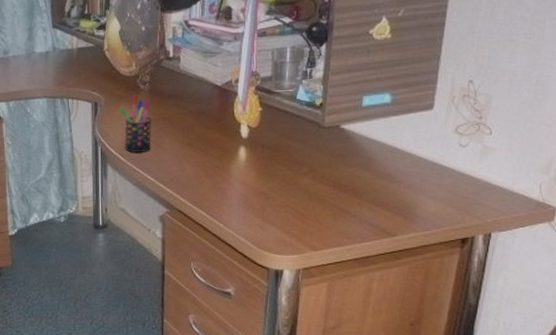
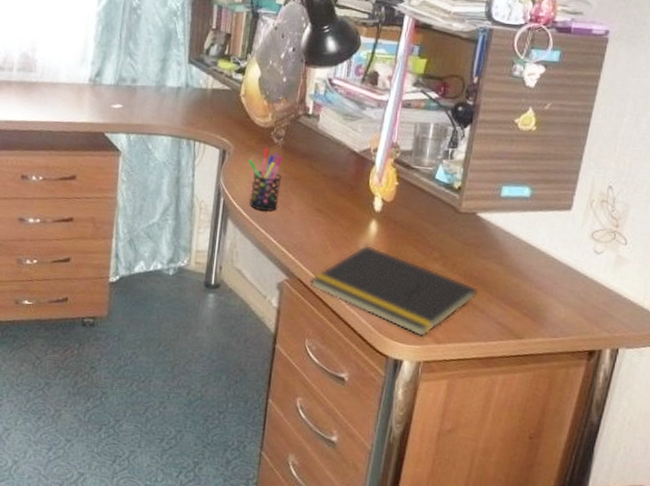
notepad: none [189,169,349,248] -> present [310,244,479,338]

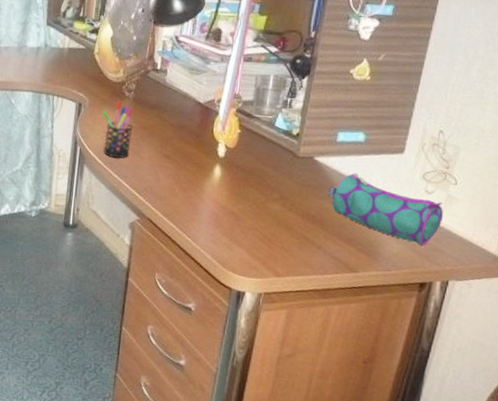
notepad: present [310,244,479,338] -> none [159,186,316,272]
pencil case: none [491,230,613,311] -> present [327,172,443,246]

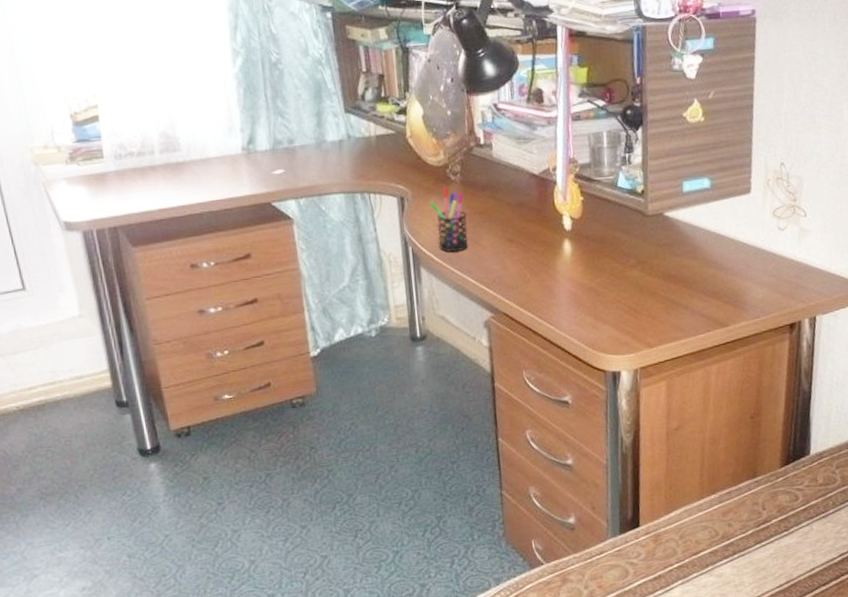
pencil case: present [327,172,443,246] -> none [684,221,799,286]

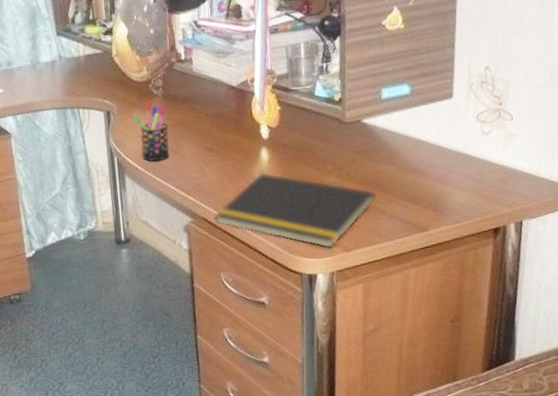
notepad: none [516,264,679,346] -> present [214,171,377,250]

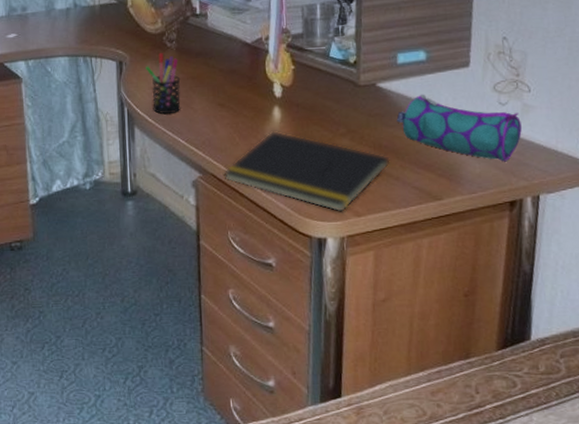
pencil case: none [382,127,505,191] -> present [396,94,522,162]

